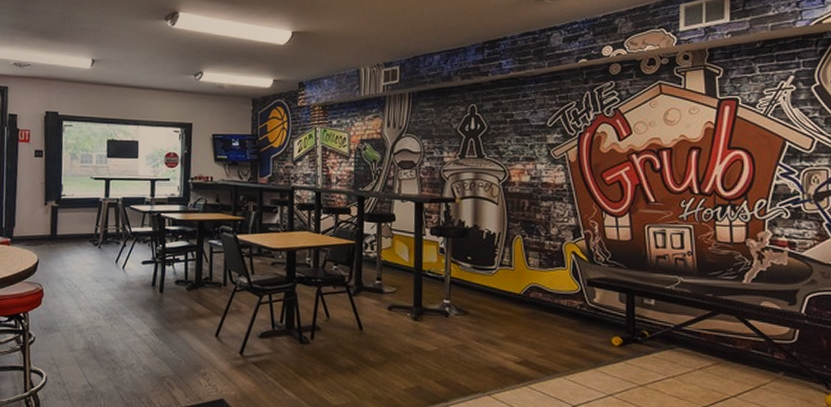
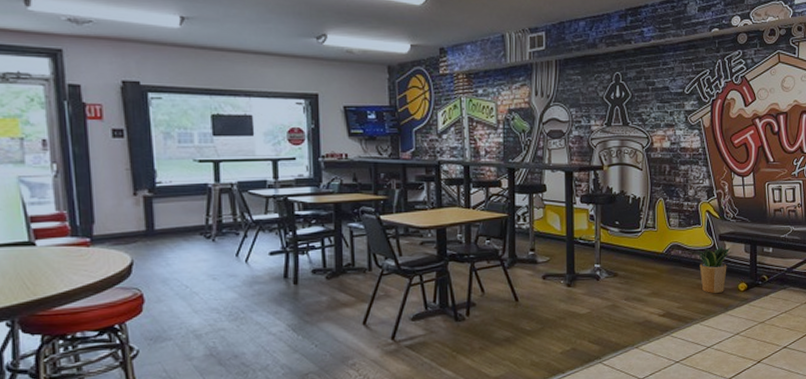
potted plant: none [559,291,605,346] -> present [696,246,733,294]

